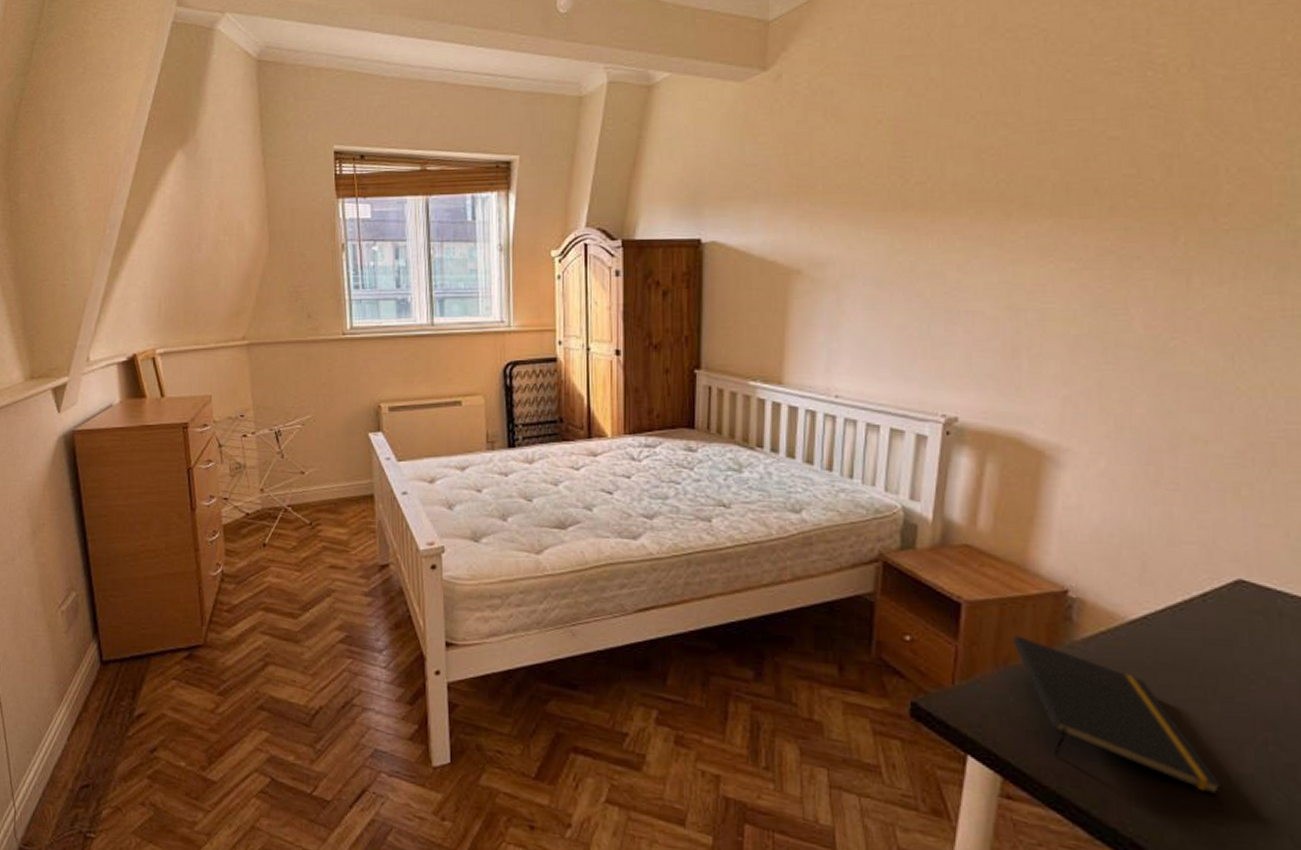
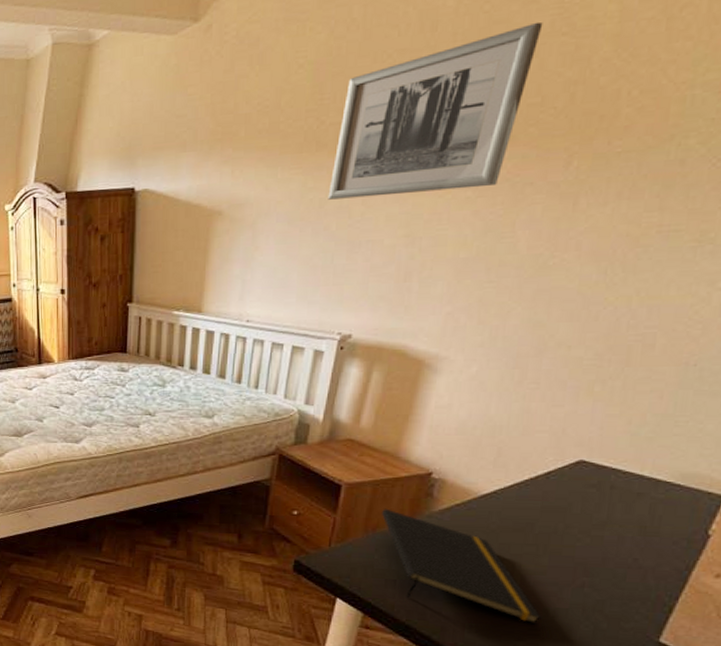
wall art: none [919,93,1129,264] -> present [328,21,543,200]

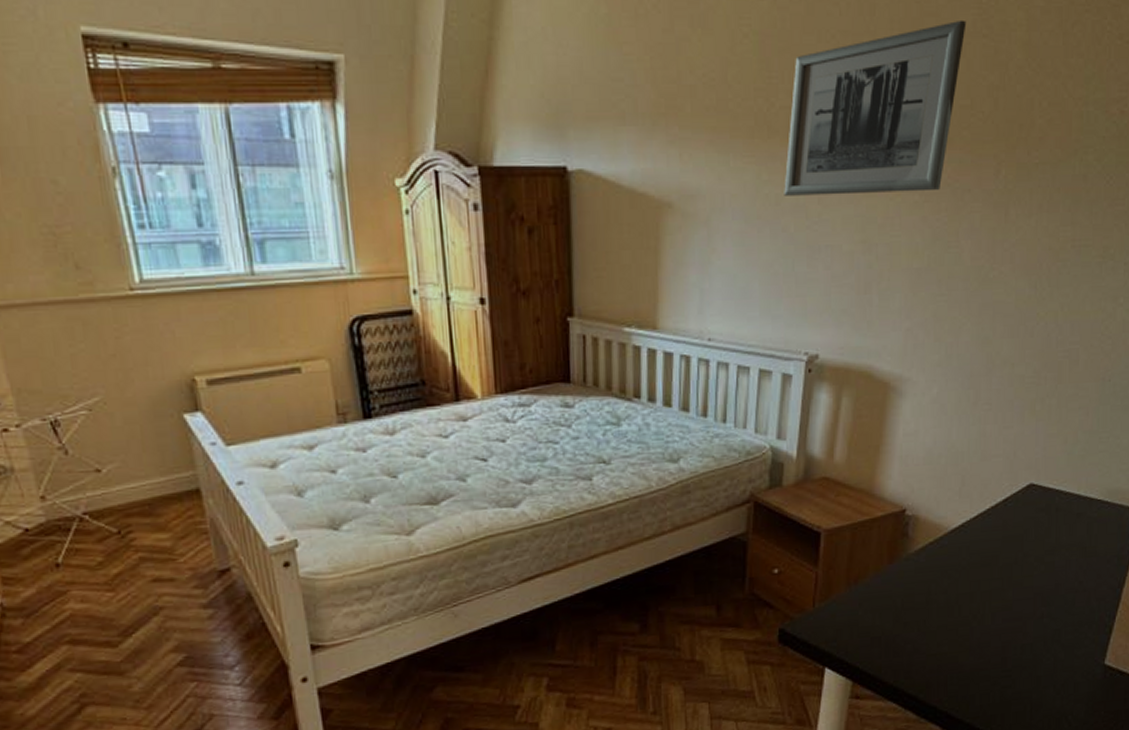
notepad: present [382,508,542,625] -> none [862,555,1012,665]

